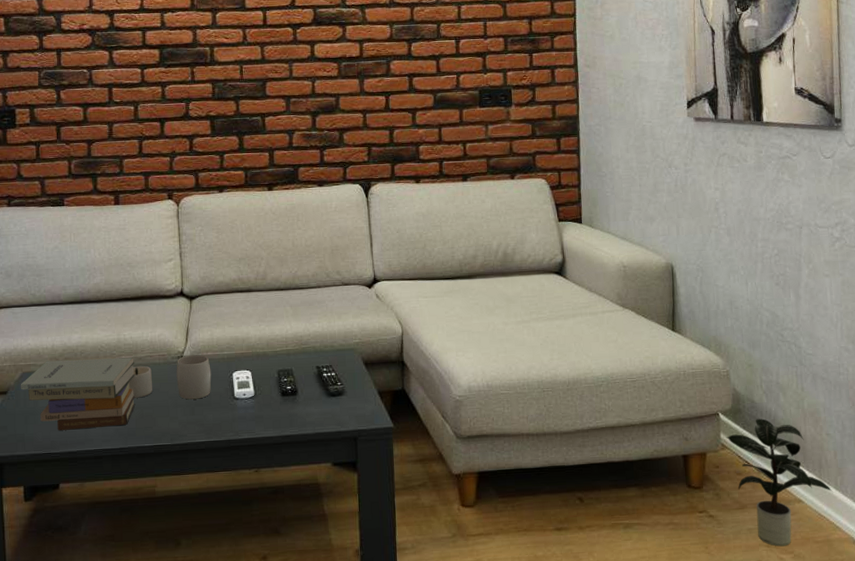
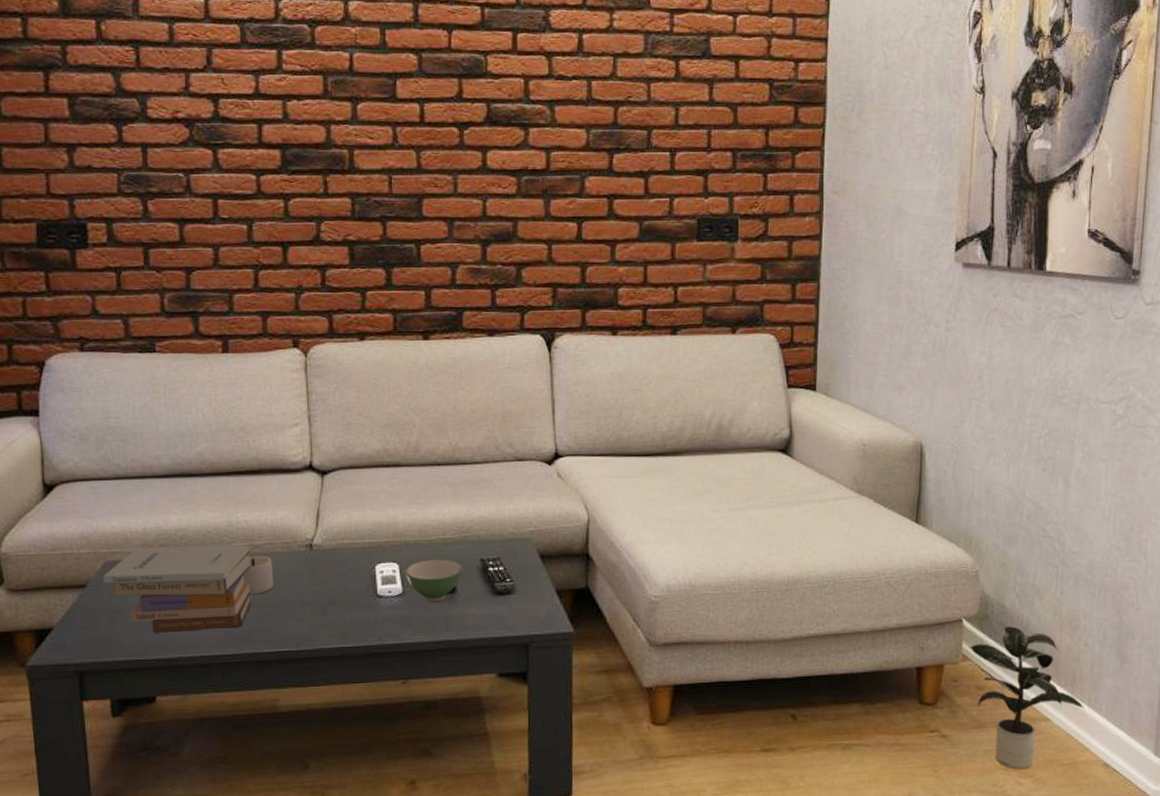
mug: present [176,354,212,400] -> none [303,542,349,597]
bowl: none [256,366,302,403] -> present [405,558,462,603]

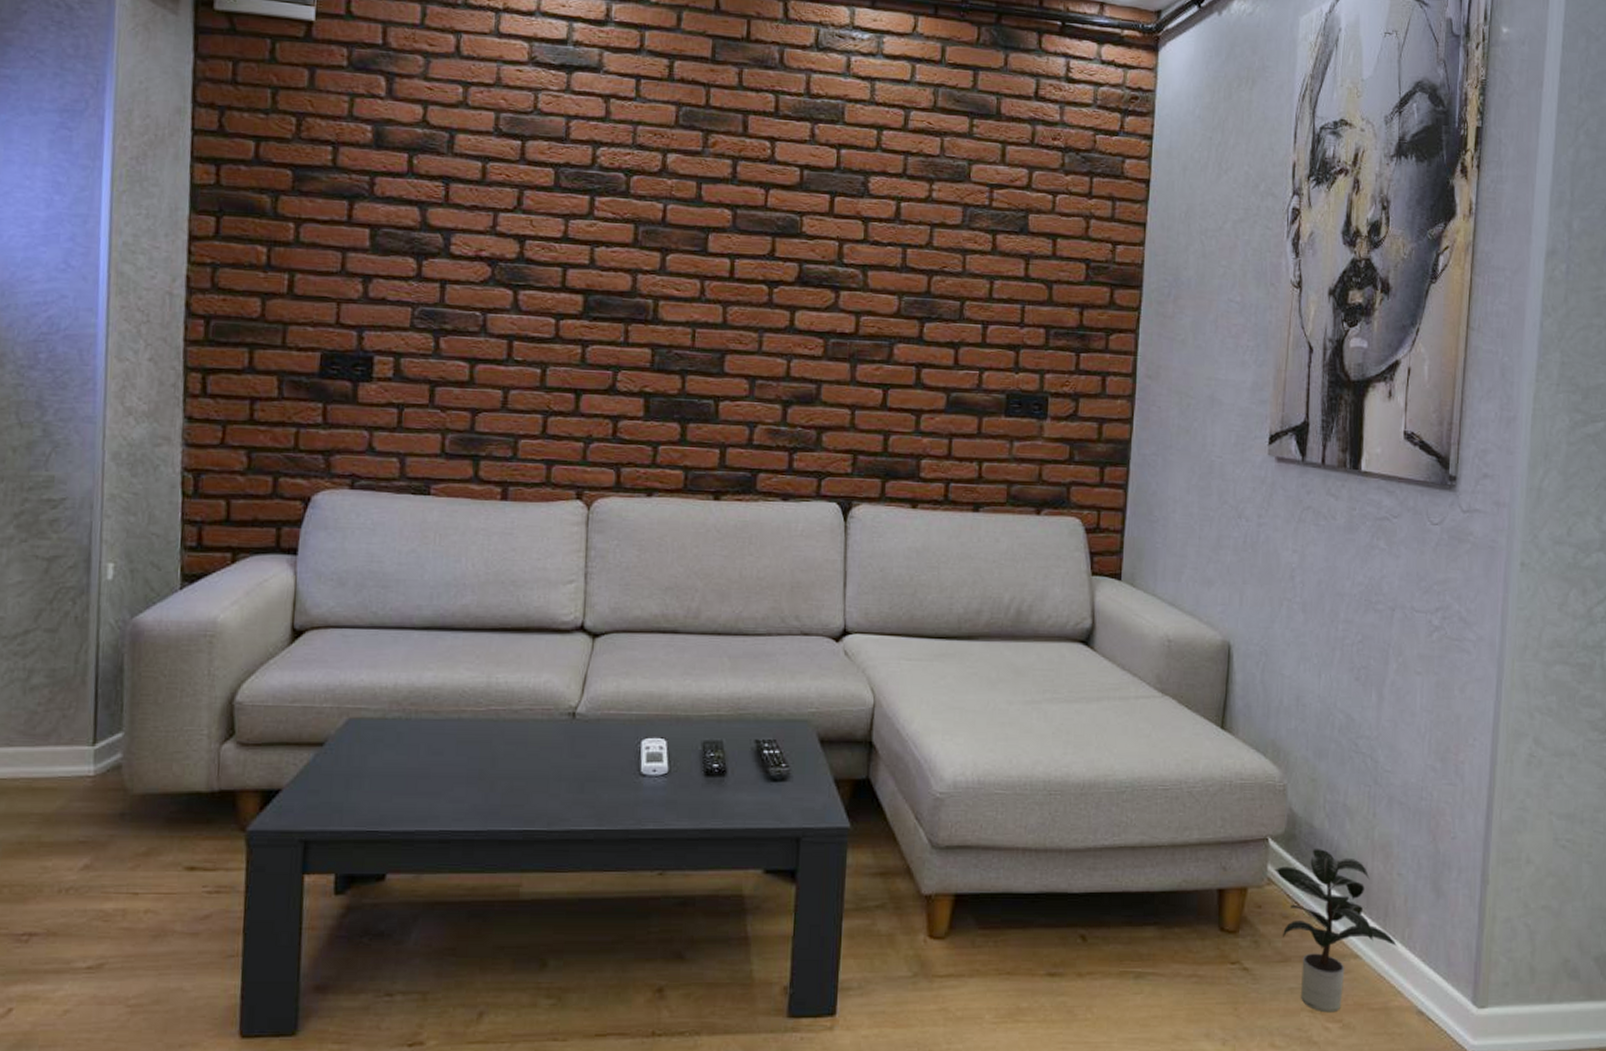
books: present [102,545,252,633] -> none [343,705,509,802]
candle: present [243,555,275,595] -> none [496,721,530,765]
bowl: present [405,558,462,603] -> none [673,737,735,786]

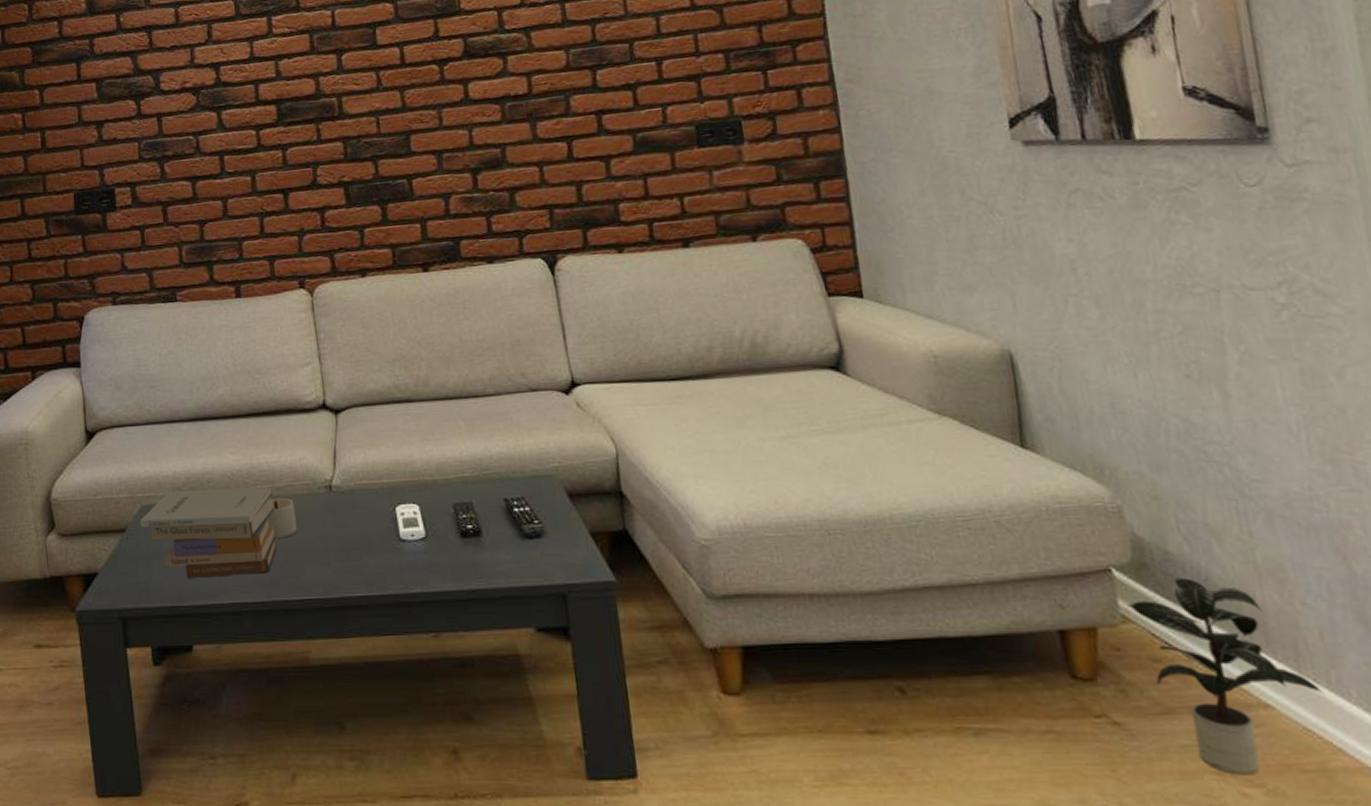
books: none [343,705,509,802] -> present [139,487,278,578]
candle: none [496,721,530,765] -> present [267,497,298,539]

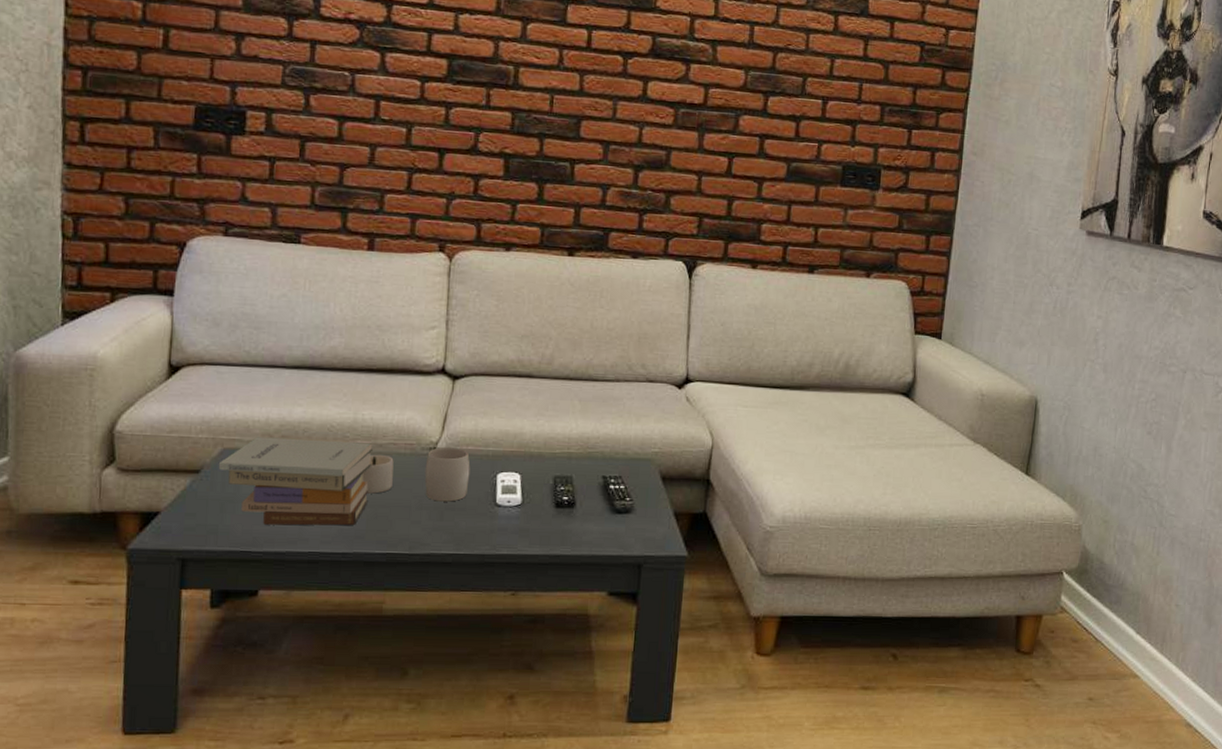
mug: none [324,483,370,541] -> present [424,446,471,502]
potted plant: present [1128,578,1324,775] -> none [1067,582,1172,724]

